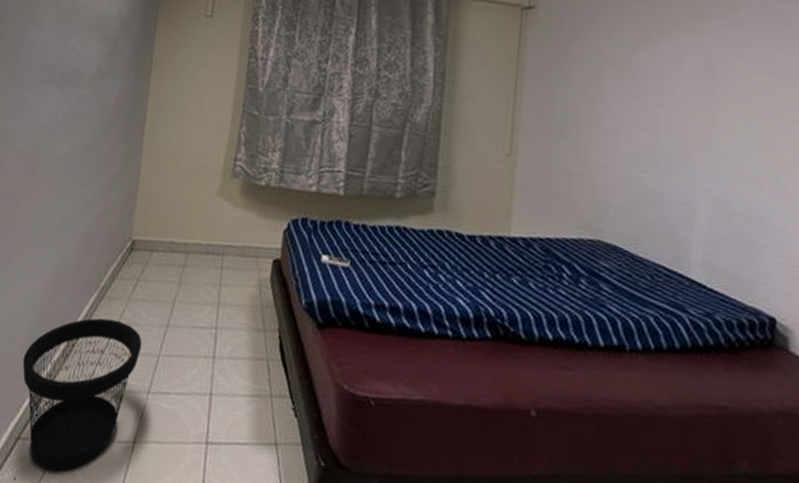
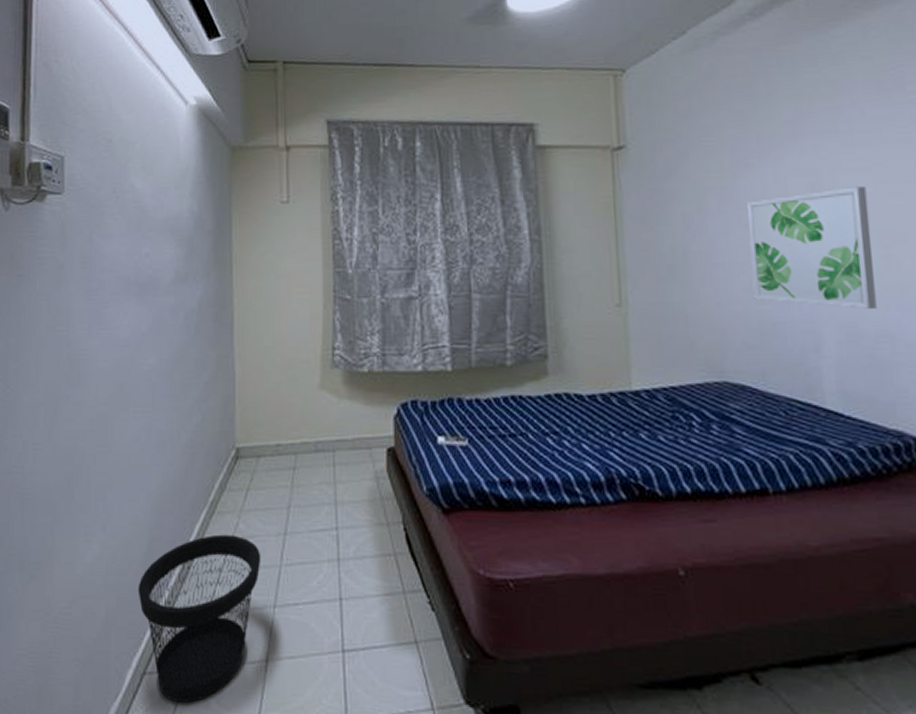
wall art: none [637,73,757,191] -> present [746,186,877,309]

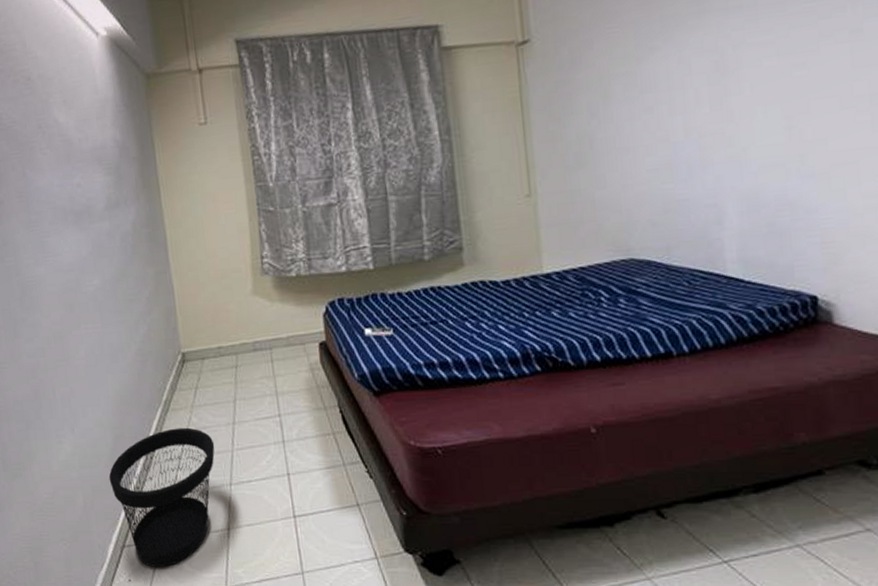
wall art: present [746,186,877,309] -> none [650,60,778,181]

